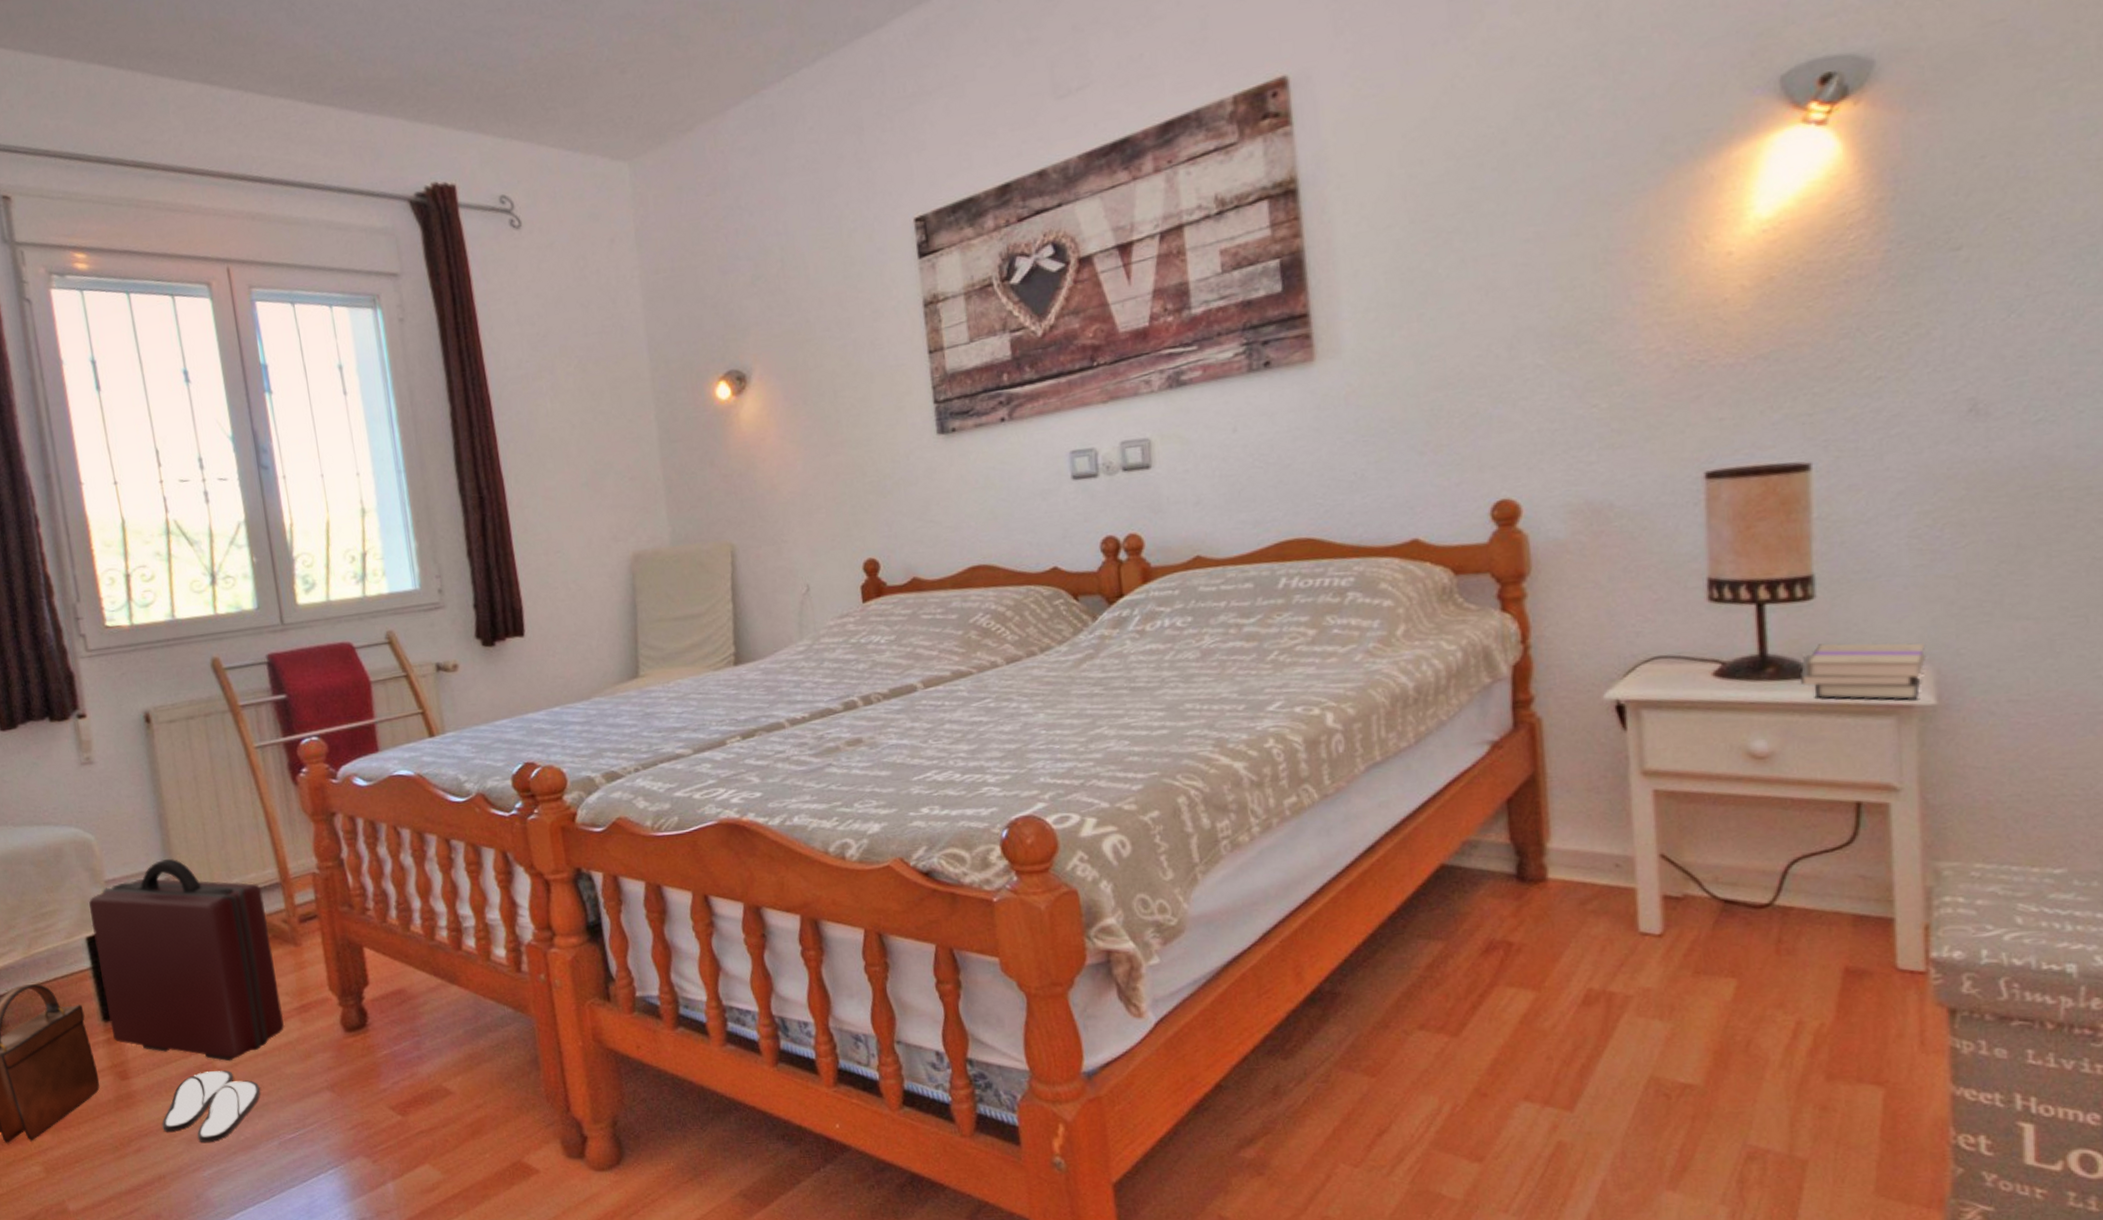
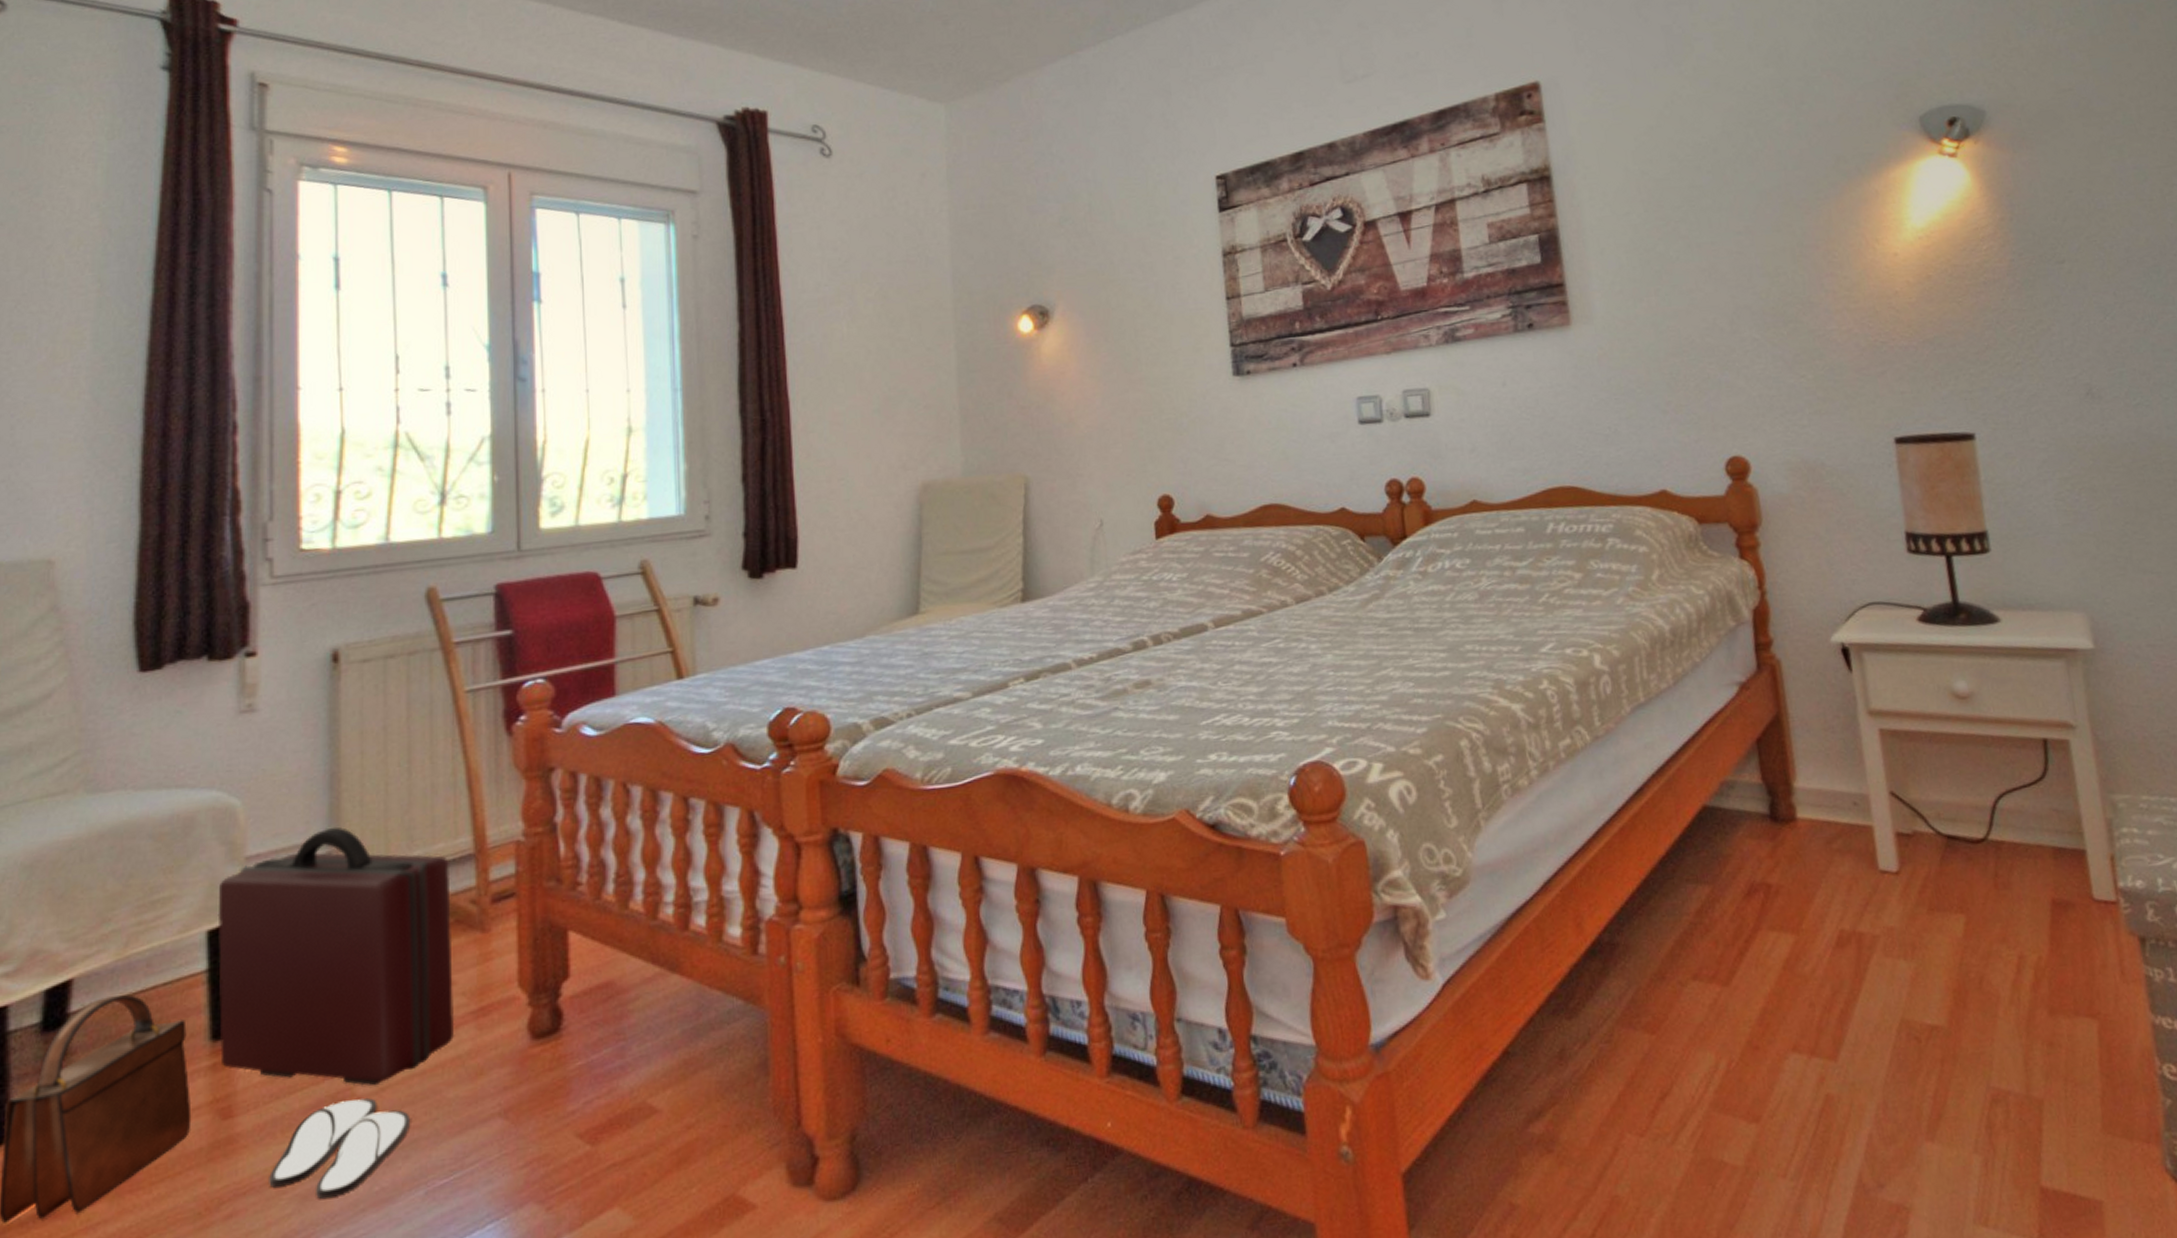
books: present [1801,642,1925,700] -> none [1986,592,2081,644]

